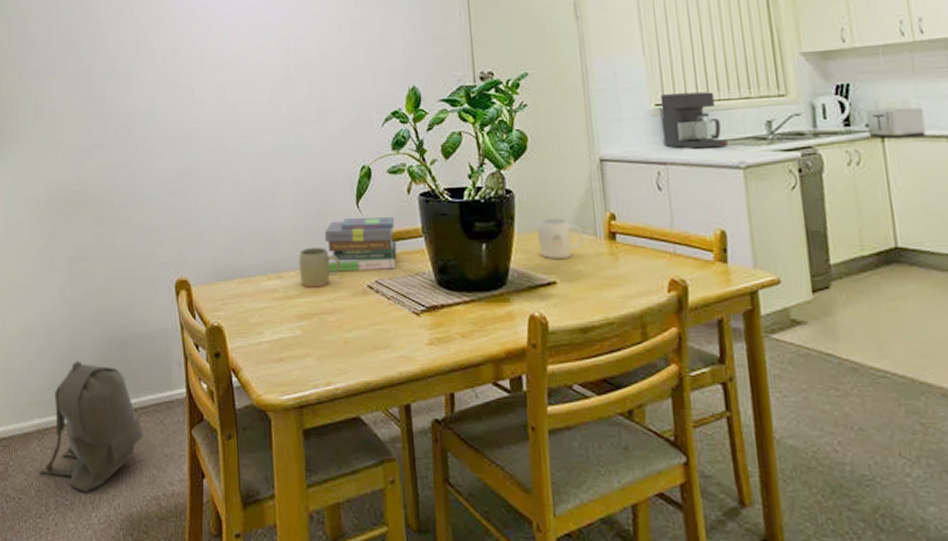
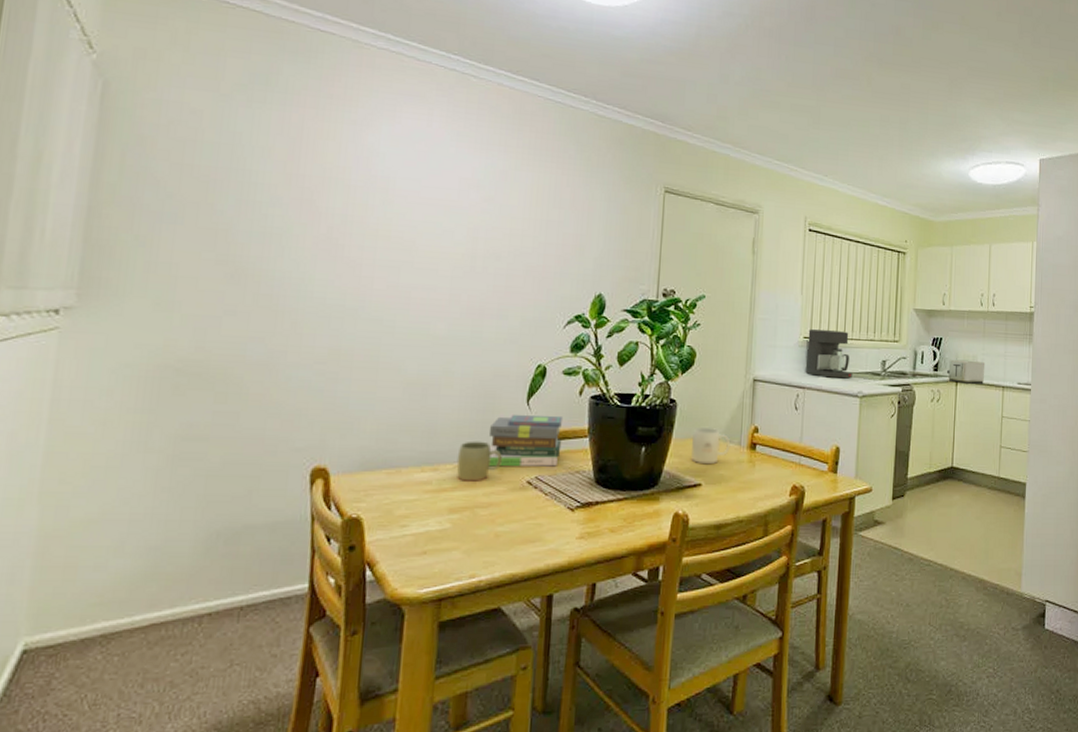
backpack: present [38,360,144,493] -> none [96,554,249,702]

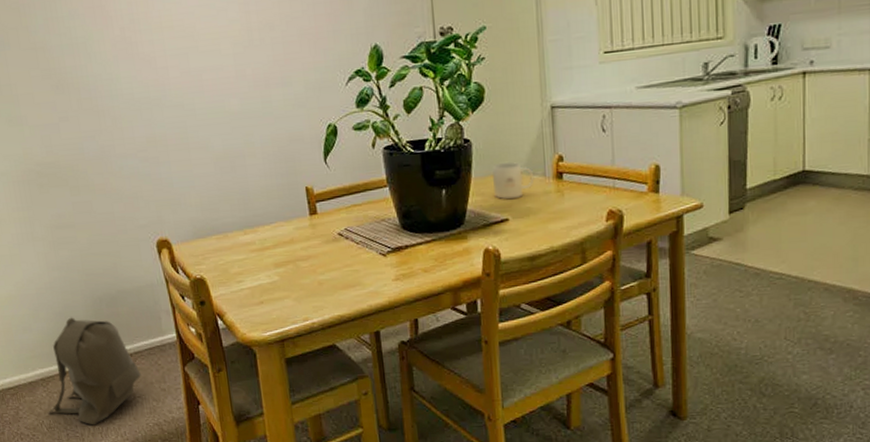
backpack: none [96,554,249,702] -> present [47,317,141,425]
mug: present [456,441,502,481] -> none [272,201,312,239]
books: present [488,414,564,467] -> none [295,169,365,224]
coffee maker: present [806,329,852,379] -> none [609,37,667,93]
toaster: present [947,359,985,385] -> none [790,43,843,75]

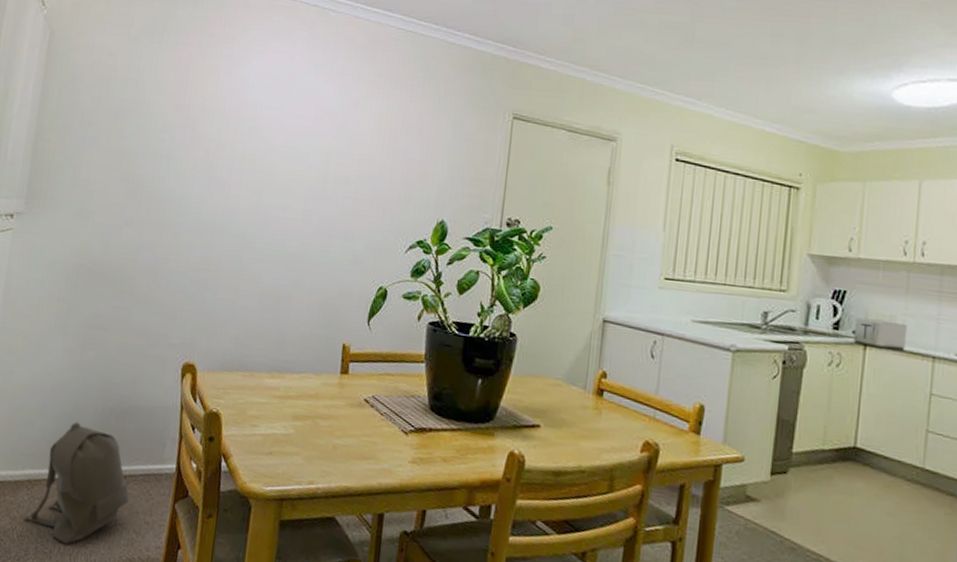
mug: present [492,161,535,200] -> none [530,364,575,406]
toaster: none [790,43,843,75] -> present [852,317,908,351]

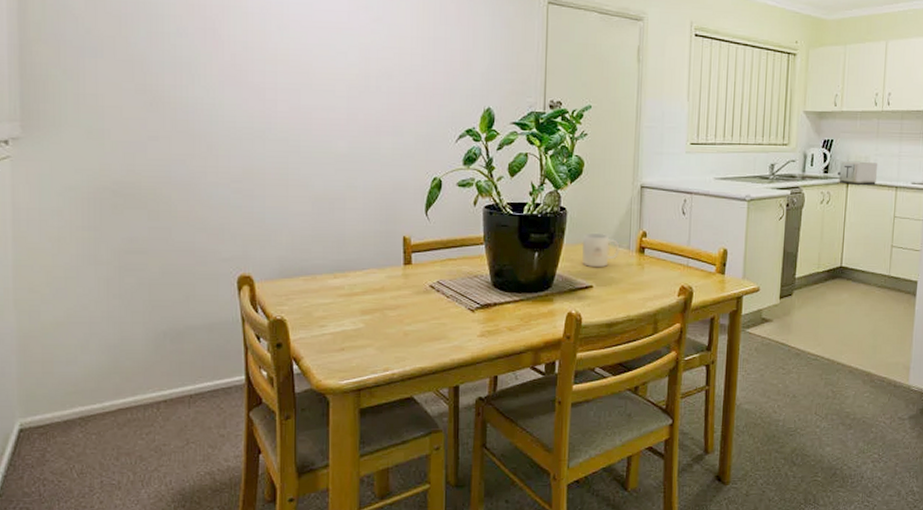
backpack: present [23,421,130,545] -> none [81,351,199,472]
mug: none [530,364,575,406] -> present [582,232,620,268]

